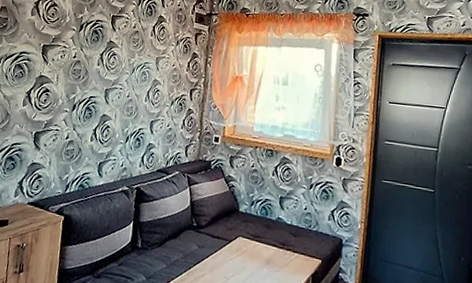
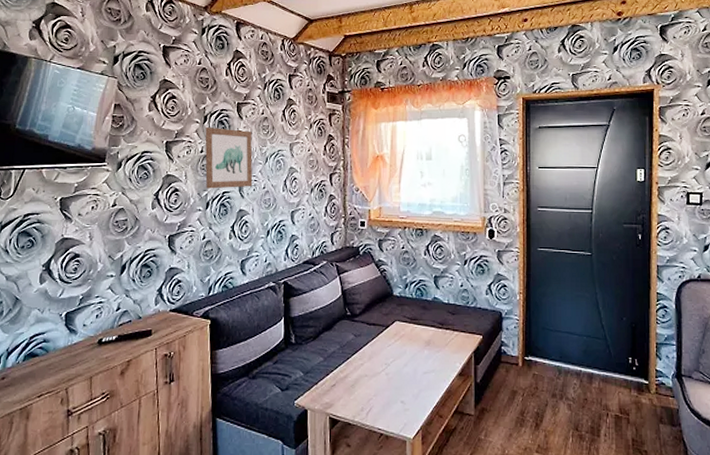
wall art: none [74,35,123,95] -> present [205,127,253,189]

